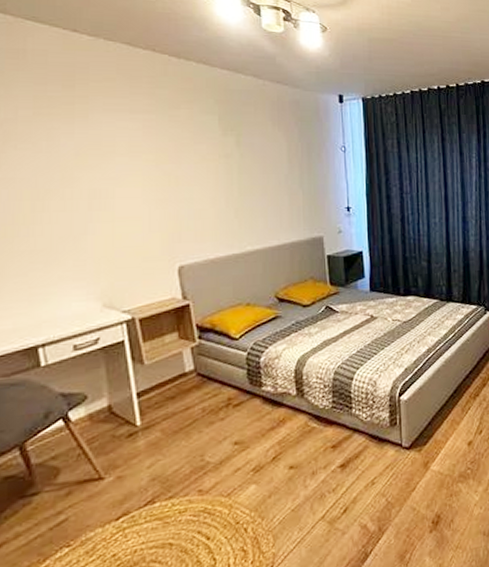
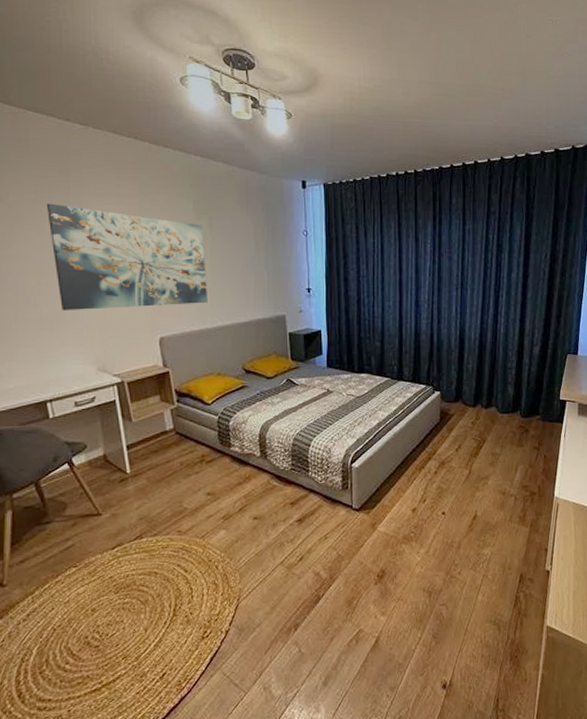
wall art: none [45,120,235,241] -> present [46,203,207,311]

